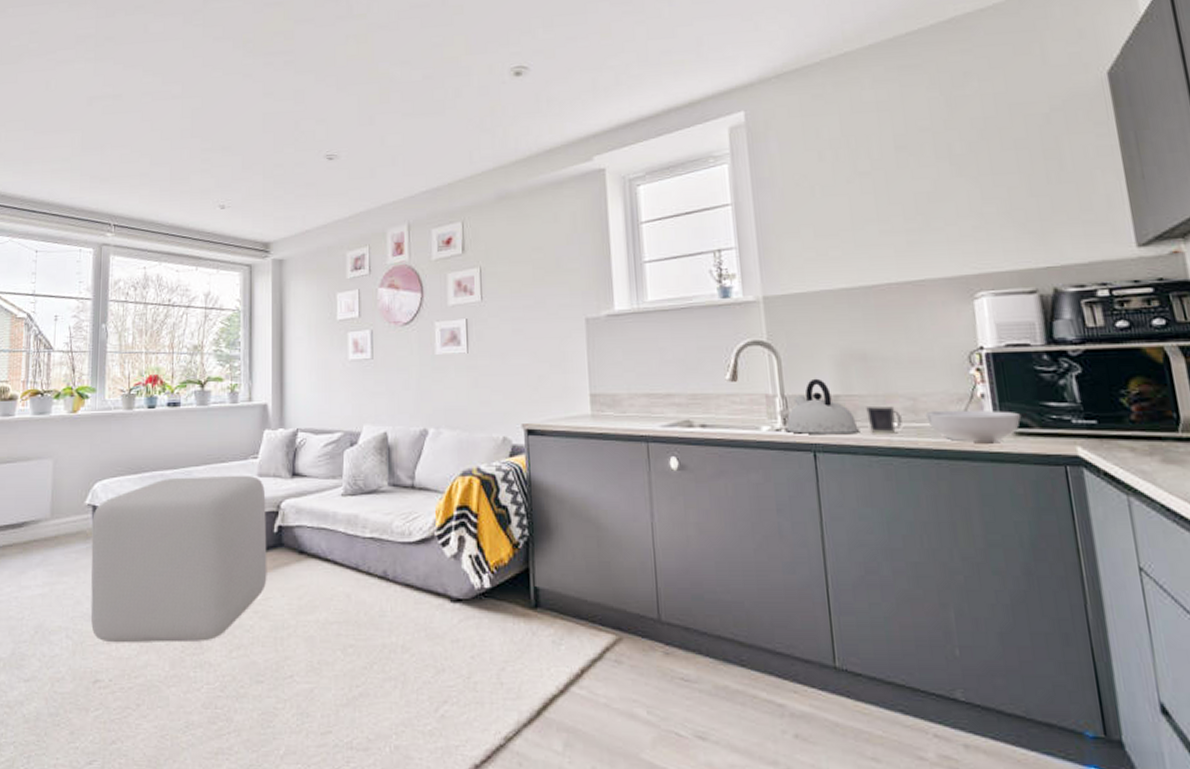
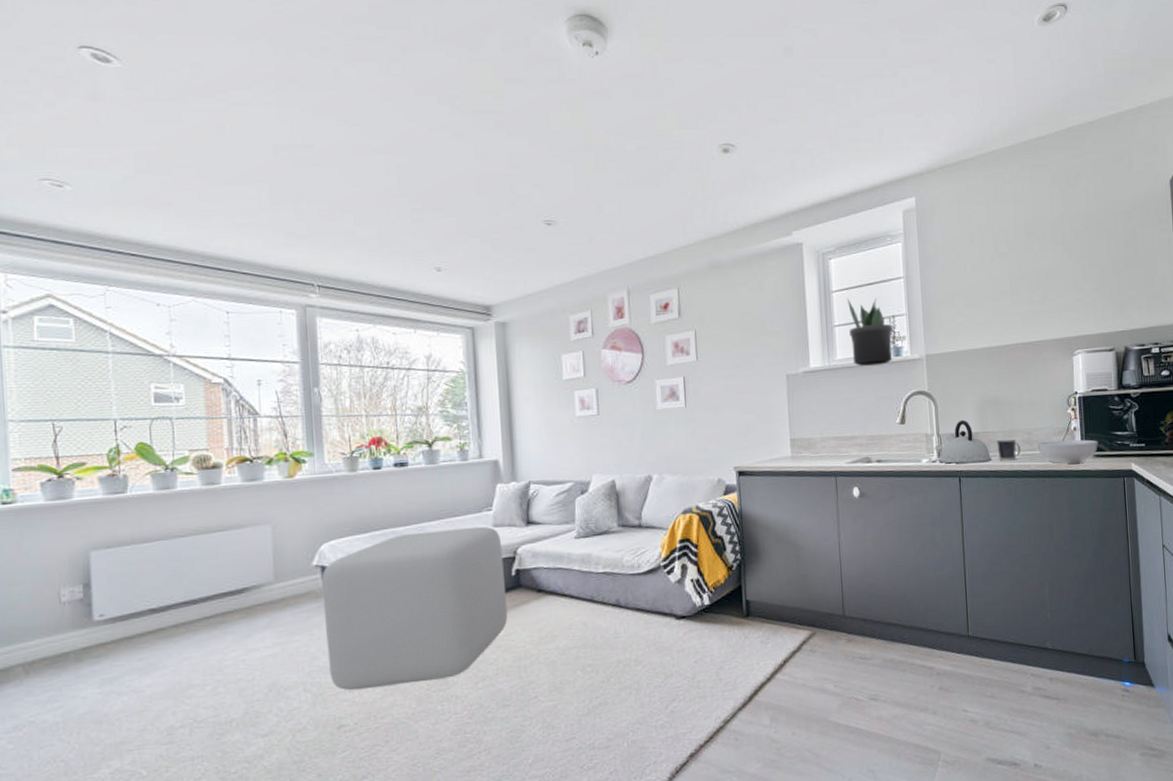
planter: none [659,229,720,309] -> present [846,298,894,366]

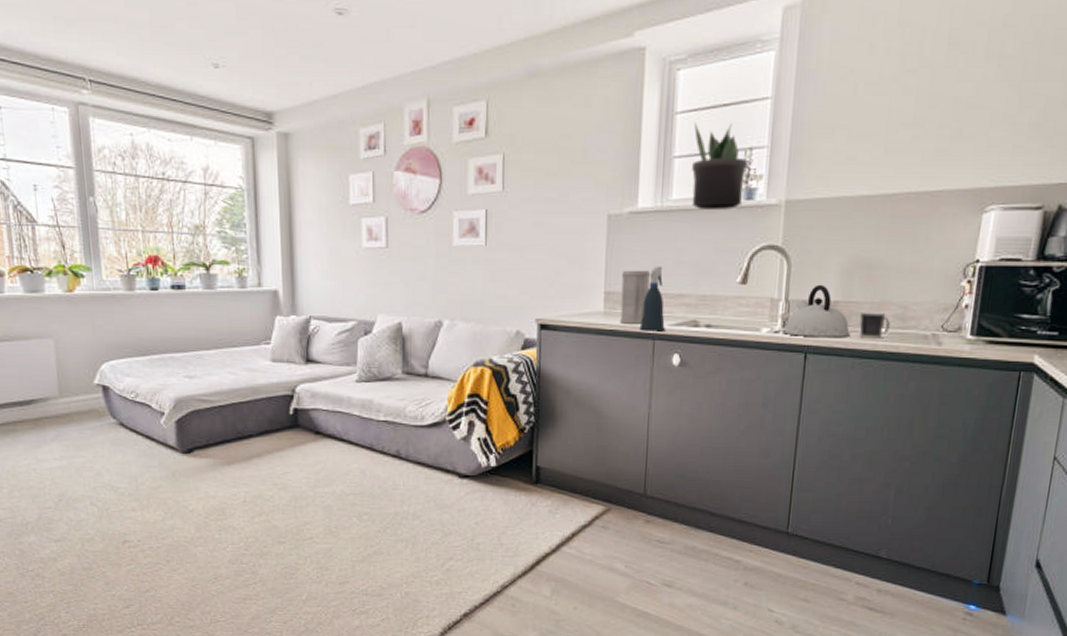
pouf: present [322,526,508,691] -> none [103,359,285,510]
canister: none [803,418,827,466] -> present [620,270,651,325]
spray bottle: none [822,414,844,470] -> present [639,266,665,332]
bowl: present [1036,439,1099,464] -> none [911,318,996,349]

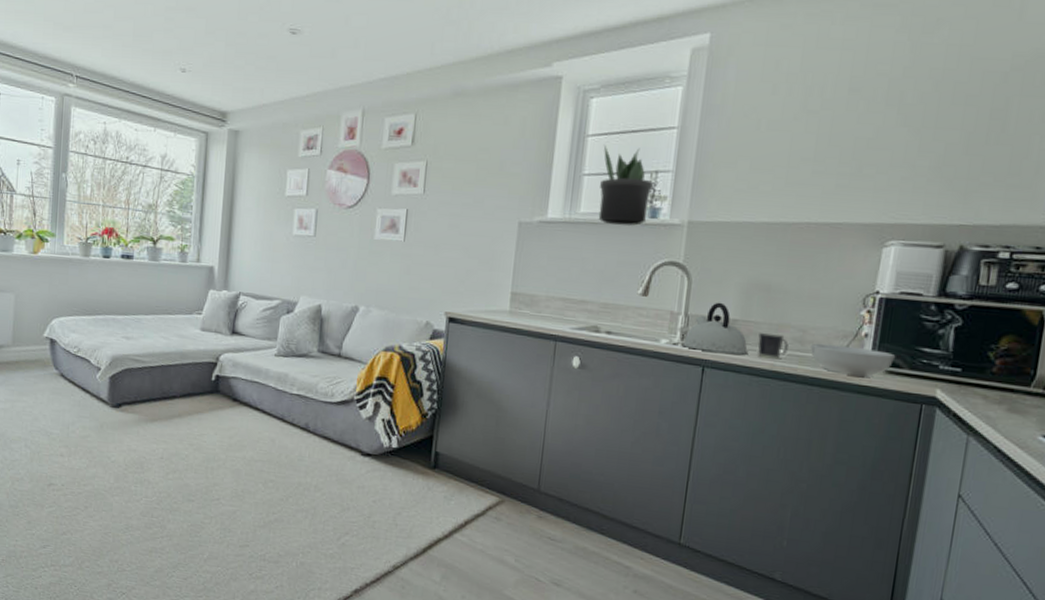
canister: present [620,270,651,325] -> none [524,274,556,327]
spray bottle: present [639,266,665,332] -> none [542,272,567,334]
bowl: none [911,318,996,349] -> present [810,343,896,377]

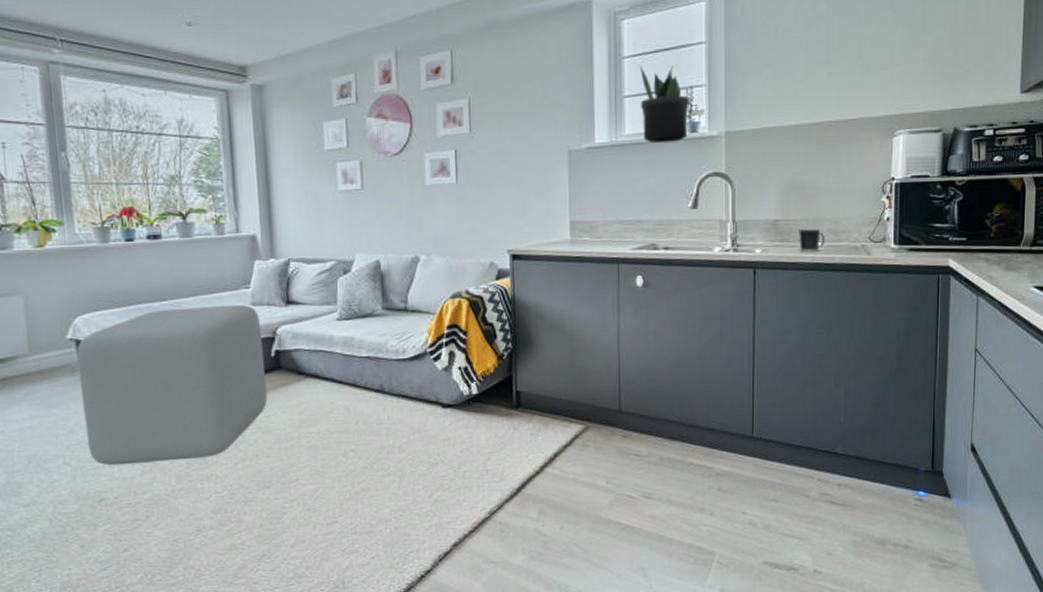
pouf: none [46,323,207,464] -> present [77,304,268,466]
kettle: present [683,302,749,355] -> none [734,205,792,254]
bowl: present [810,343,896,377] -> none [843,230,914,258]

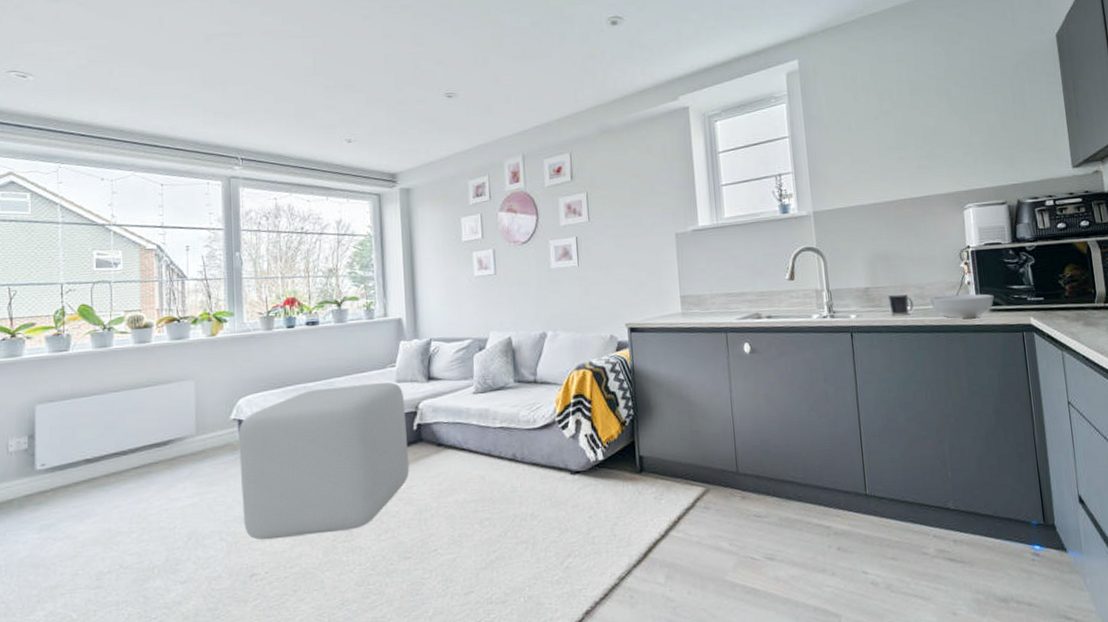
planter: present [639,65,690,143] -> none [733,157,780,224]
bowl: none [843,230,914,258] -> present [929,294,995,319]

